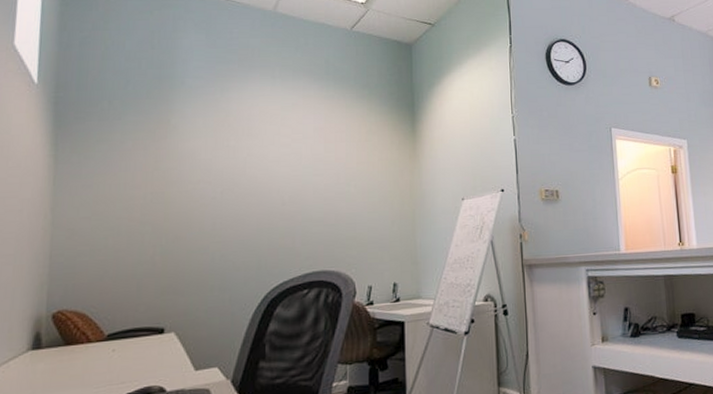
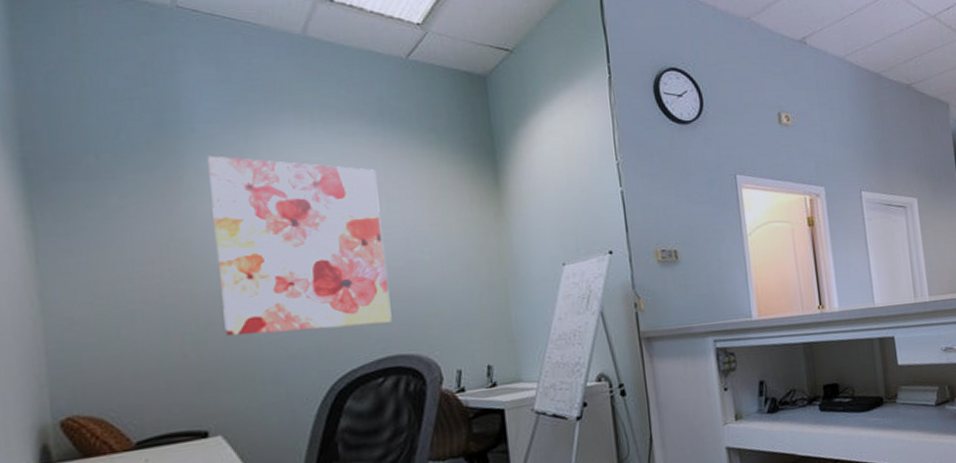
wall art: none [188,103,320,250] -> present [208,155,392,337]

